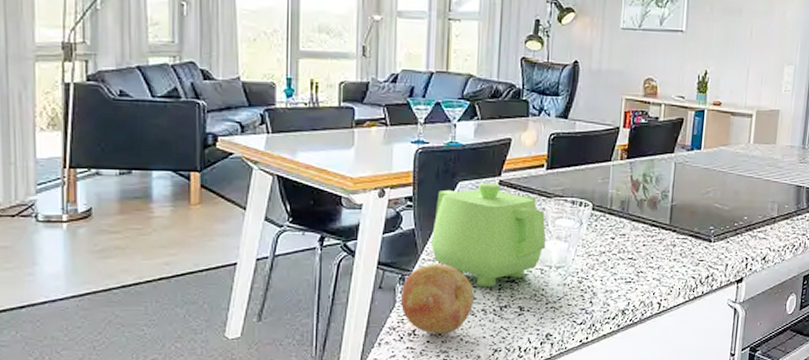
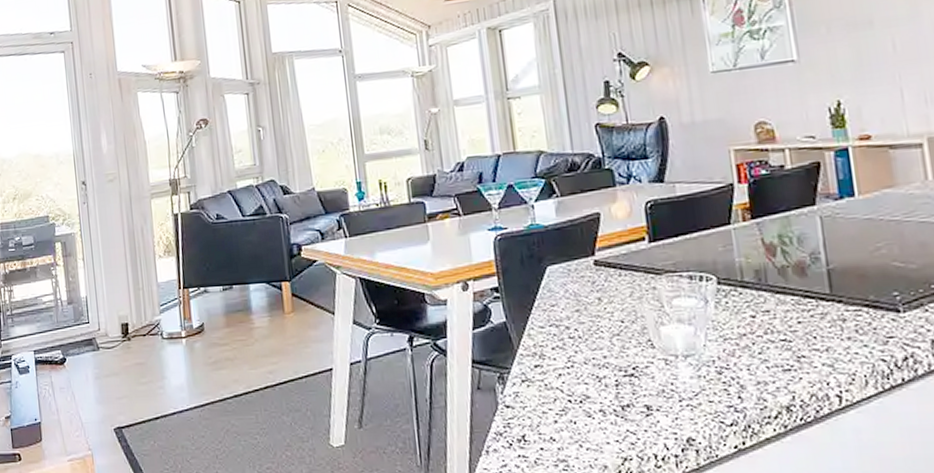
fruit: present [401,263,475,334] -> none [502,358,589,440]
teapot: present [431,183,546,288] -> none [526,264,667,384]

